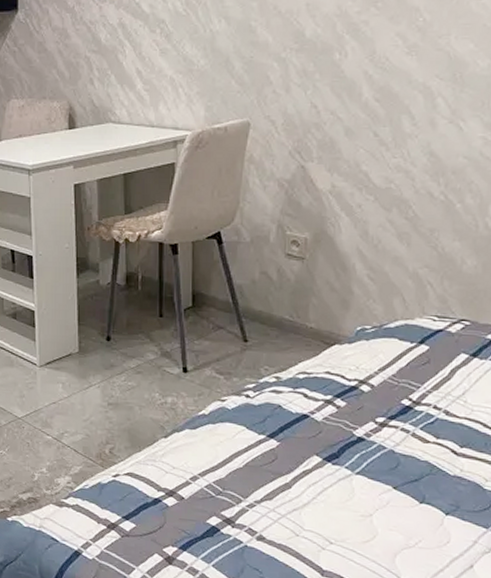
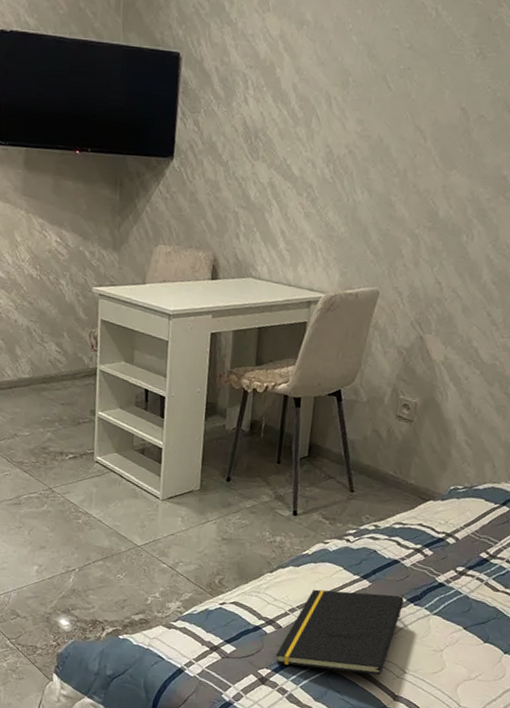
notepad: none [181,453,319,548] -> present [276,589,404,675]

